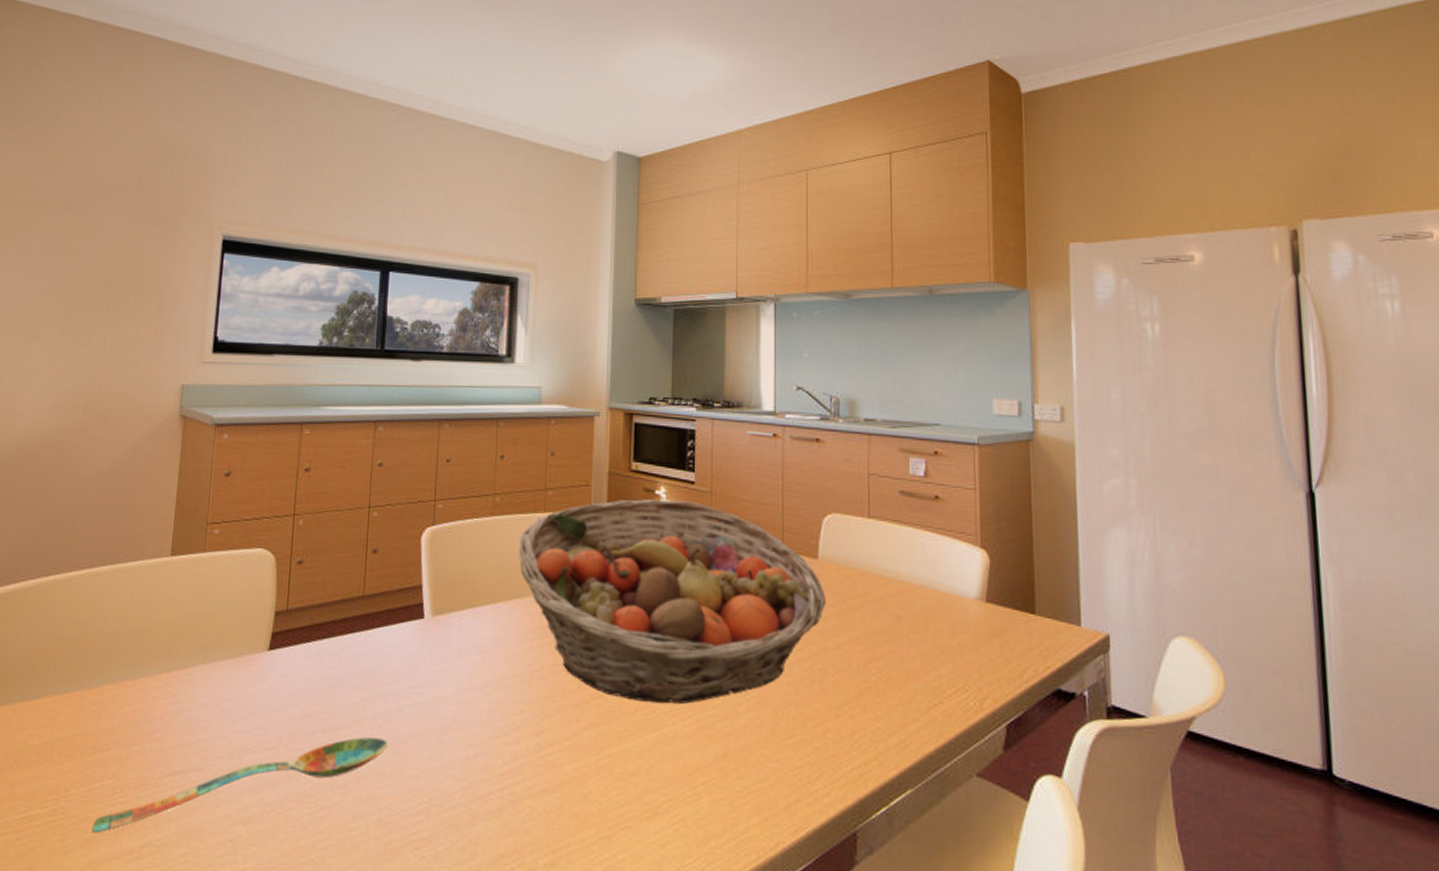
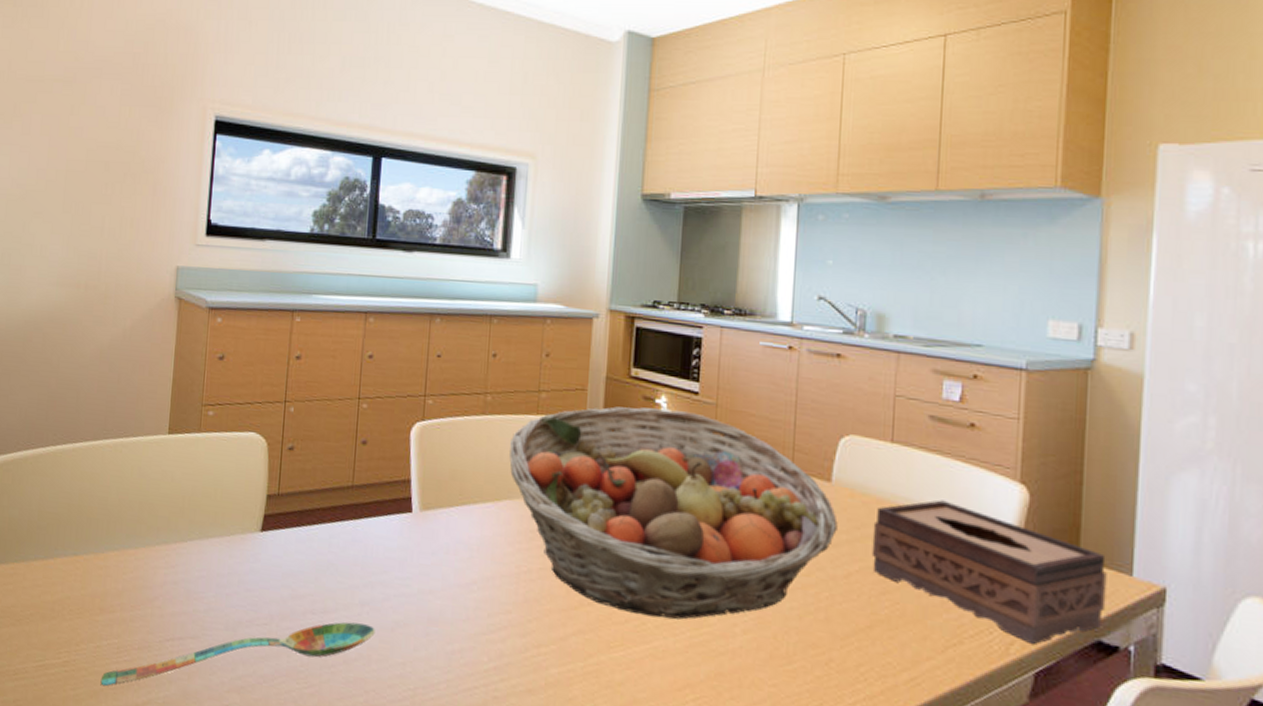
tissue box: none [857,568,1061,699] -> present [871,500,1107,645]

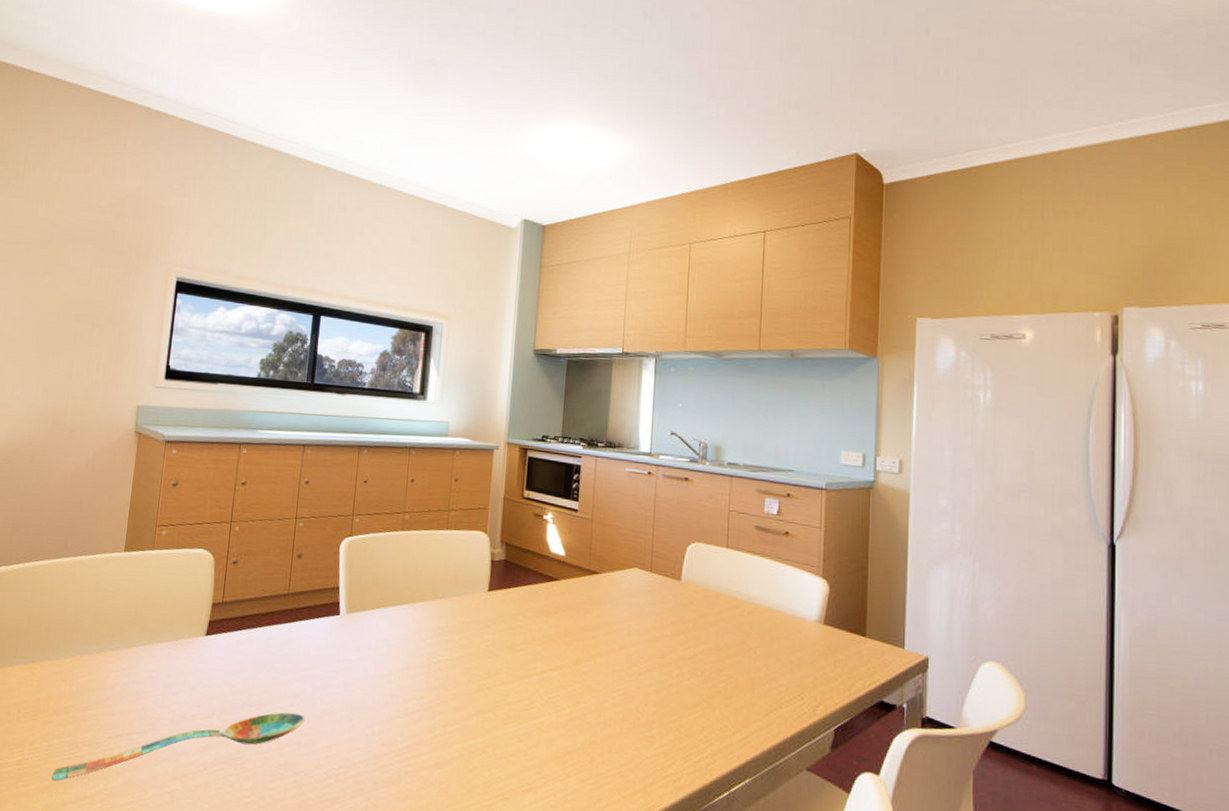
fruit basket: present [509,406,838,620] -> none [423,522,686,698]
tissue box: present [871,500,1107,645] -> none [712,593,886,707]

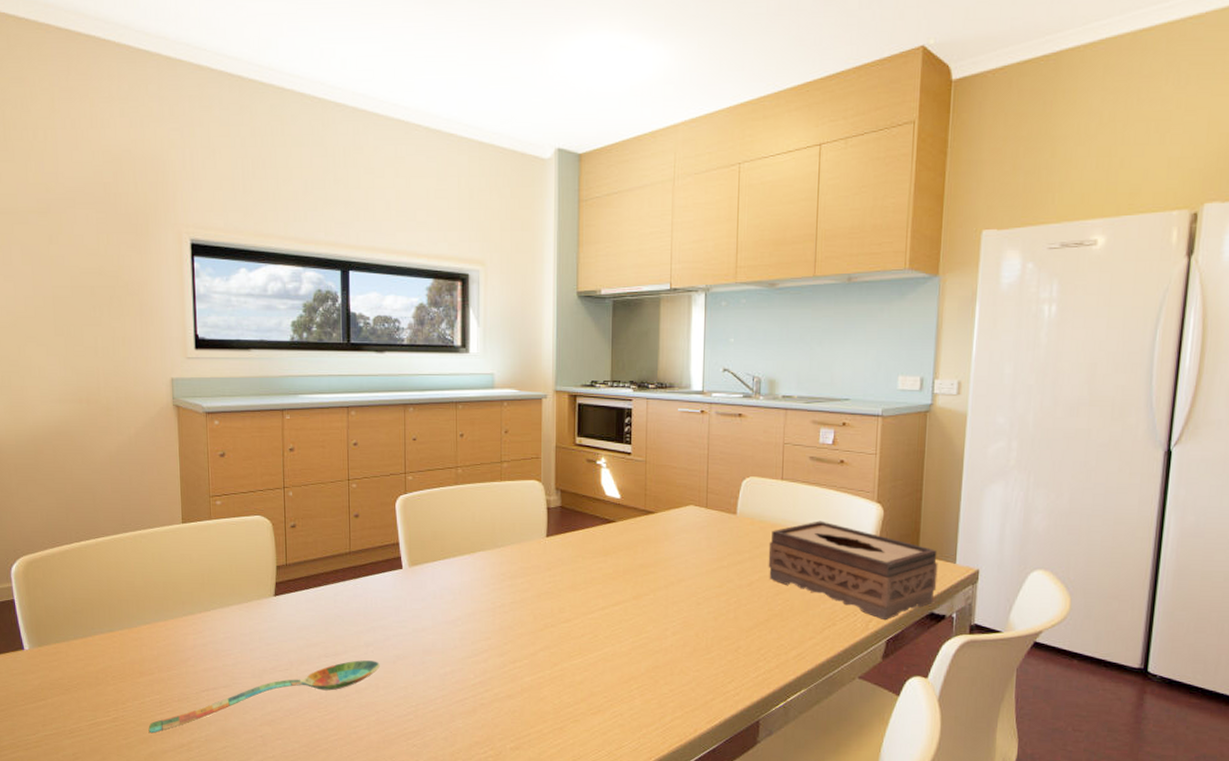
tissue box: none [712,593,886,707] -> present [768,520,938,621]

